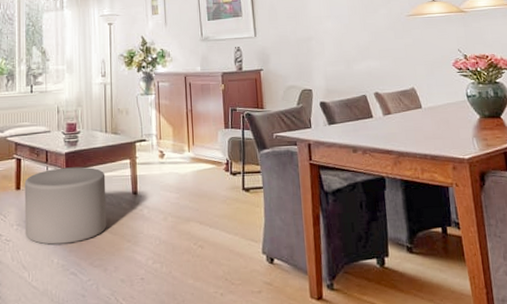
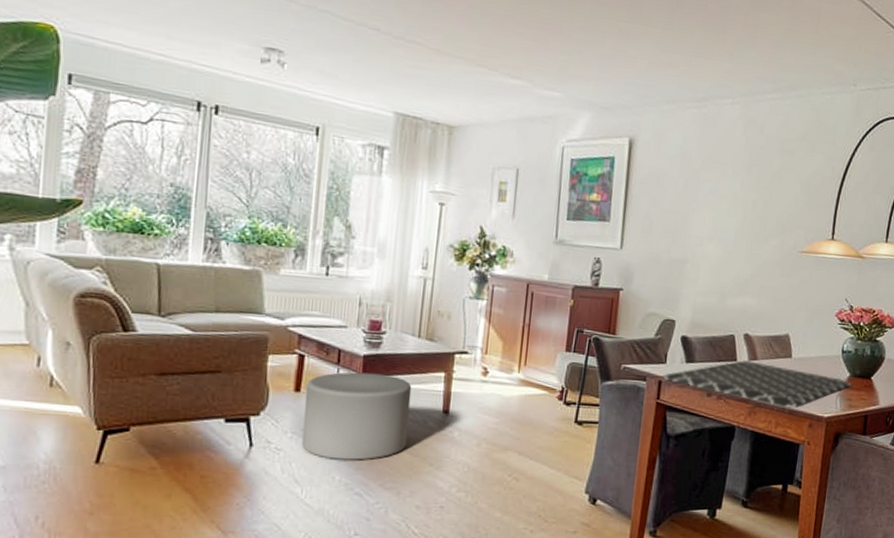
placemat: none [309,115,484,155] -> present [661,360,851,409]

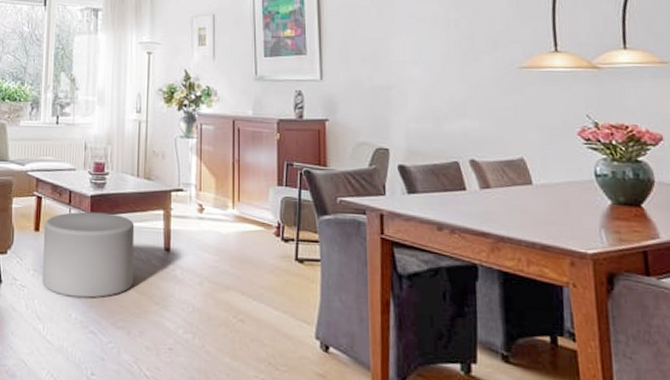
placemat: present [661,360,851,409] -> none [382,188,616,244]

